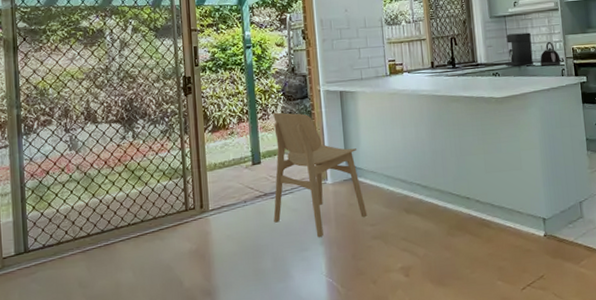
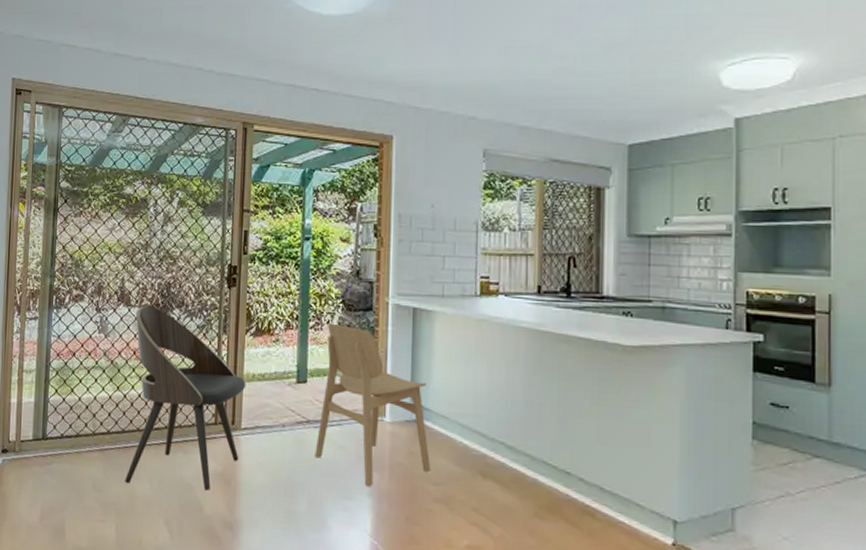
dining chair: none [102,120,210,276] -> present [125,306,246,491]
coffee maker: present [504,32,533,67] -> none [641,261,685,309]
kettle: present [540,41,561,66] -> none [695,278,727,313]

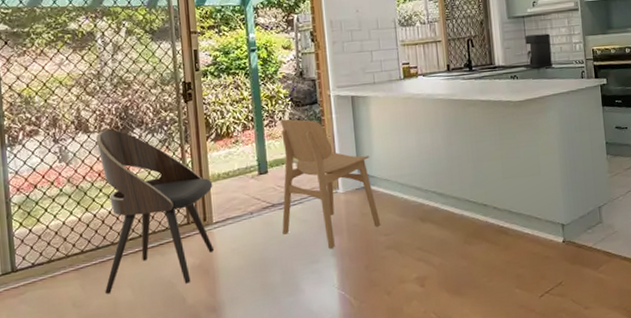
coffee maker: none [641,261,685,309] -> present [523,33,553,70]

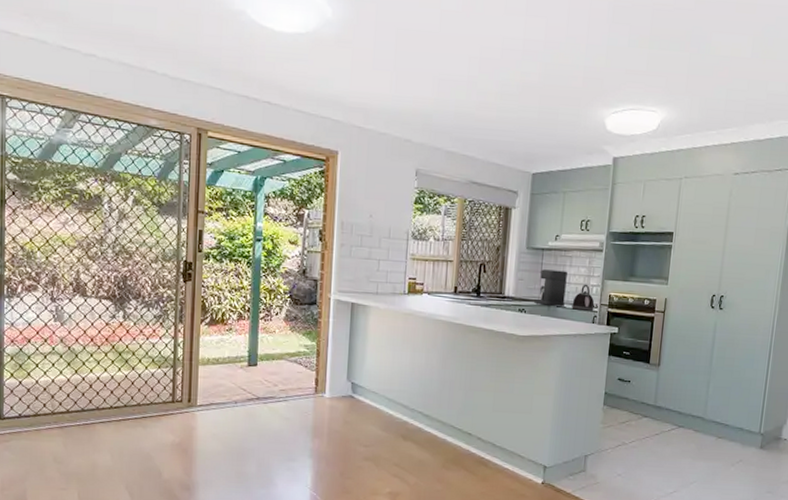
dining chair: present [95,129,215,294] -> none [86,297,202,459]
dining chair: present [280,119,381,249] -> none [263,314,362,451]
kettle: none [559,42,581,69] -> present [572,284,595,311]

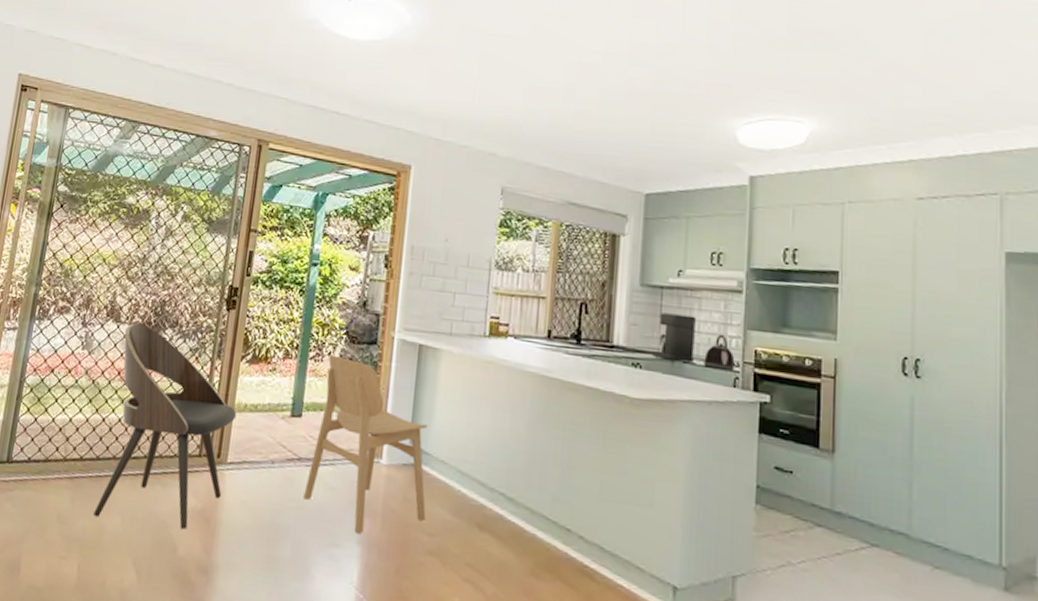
dining chair: none [86,297,202,459] -> present [94,323,237,529]
dining chair: none [263,314,362,451] -> present [303,354,427,534]

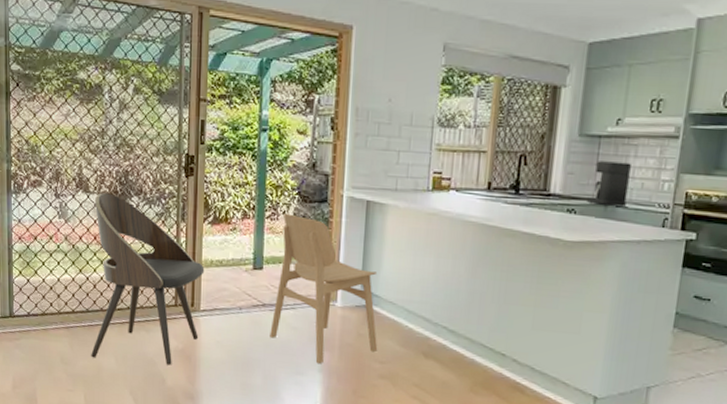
kettle: present [703,334,735,371] -> none [635,178,666,212]

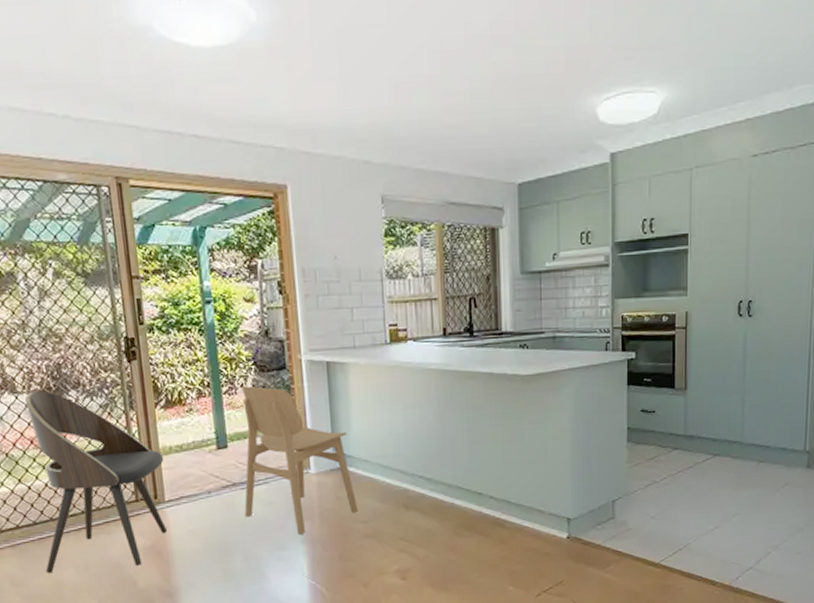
coffee maker: present [586,161,631,208] -> none [535,294,571,338]

